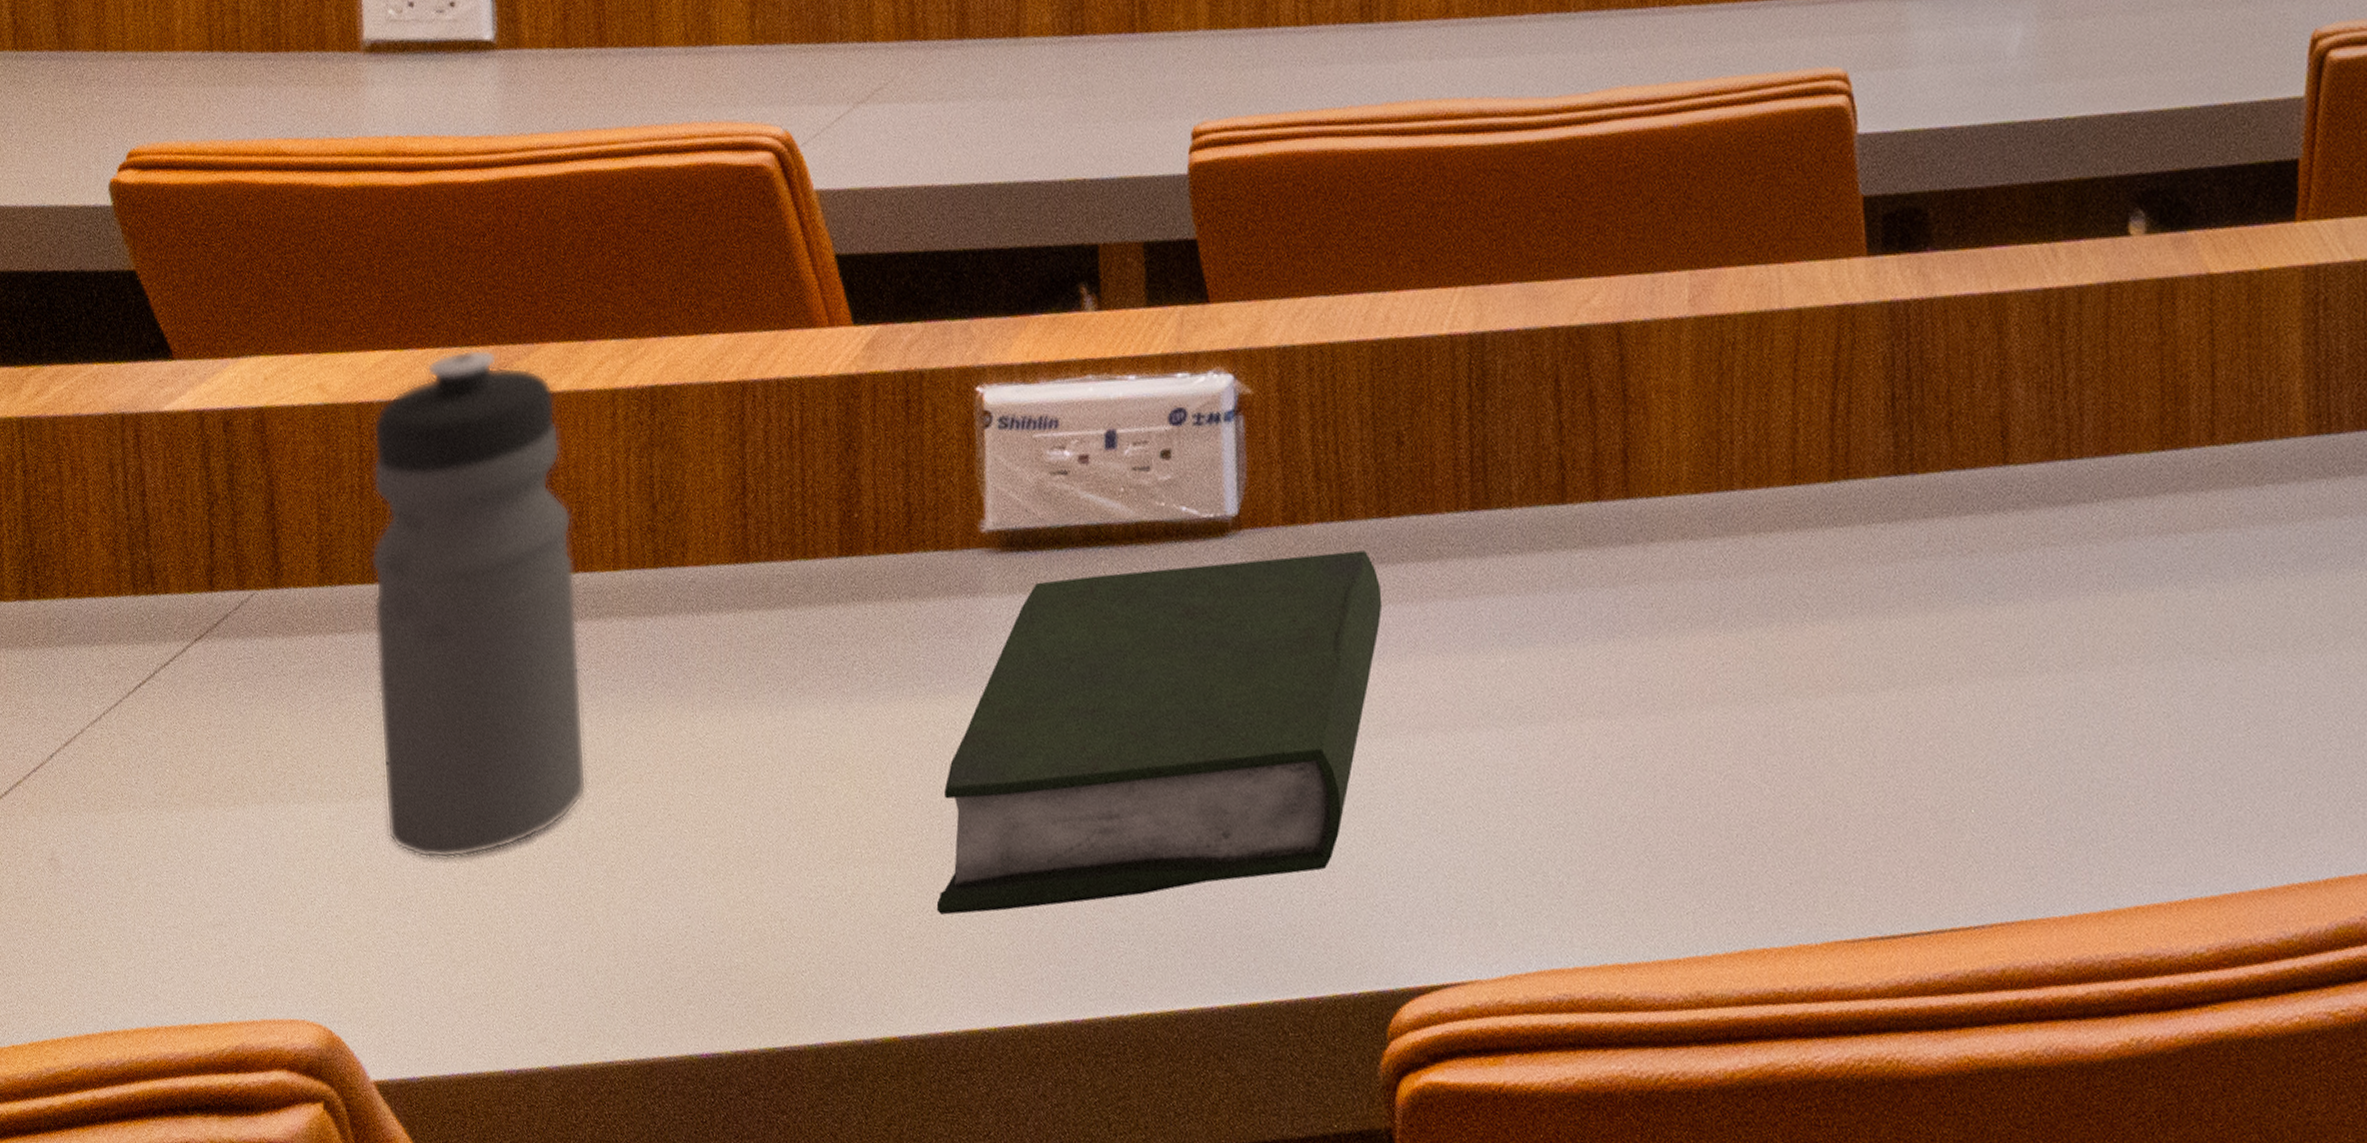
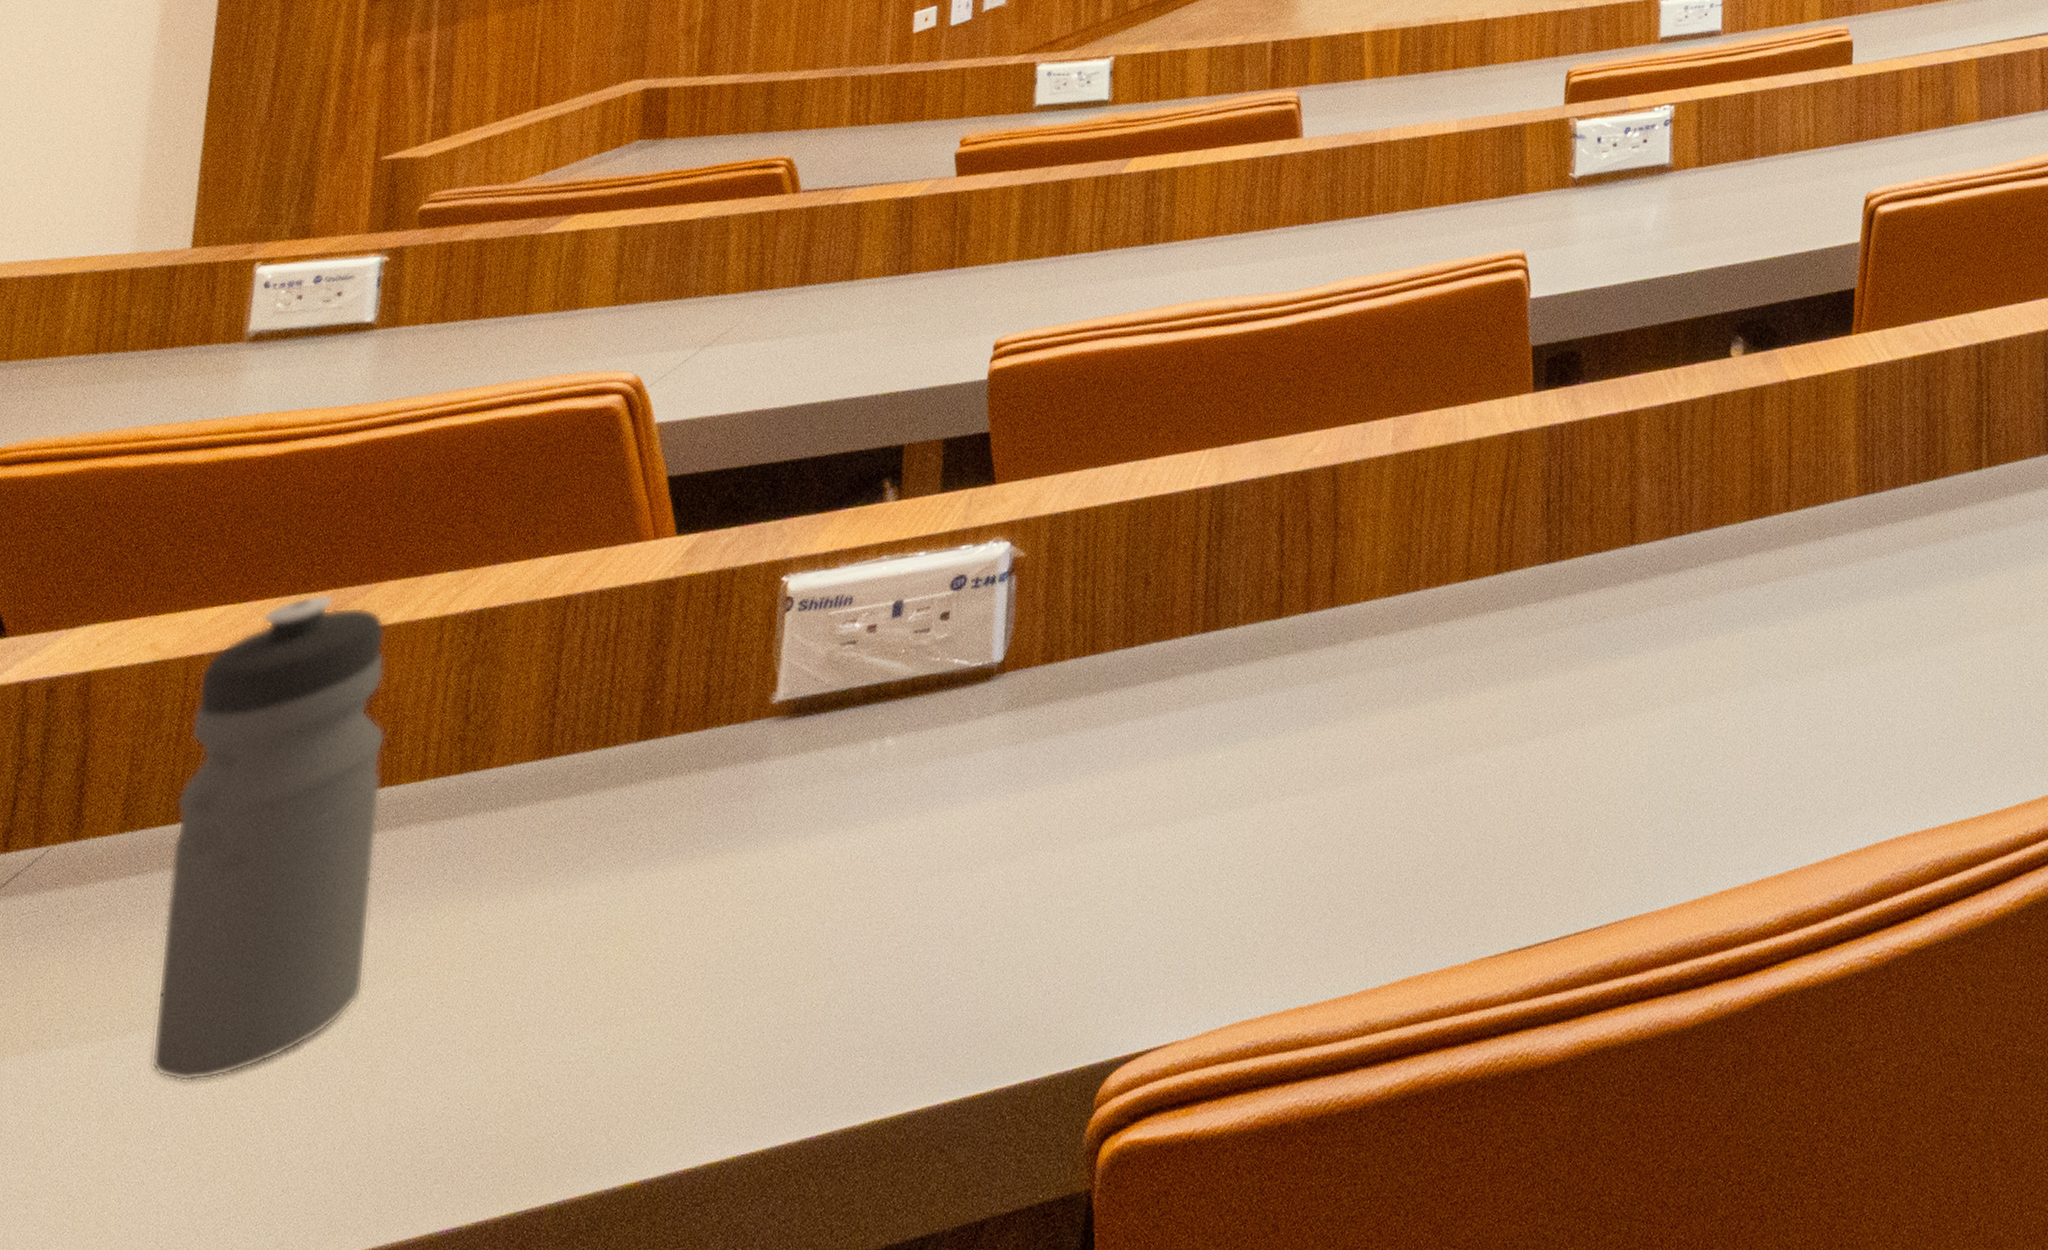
book: present [936,550,1383,915] -> none [690,678,1122,1058]

